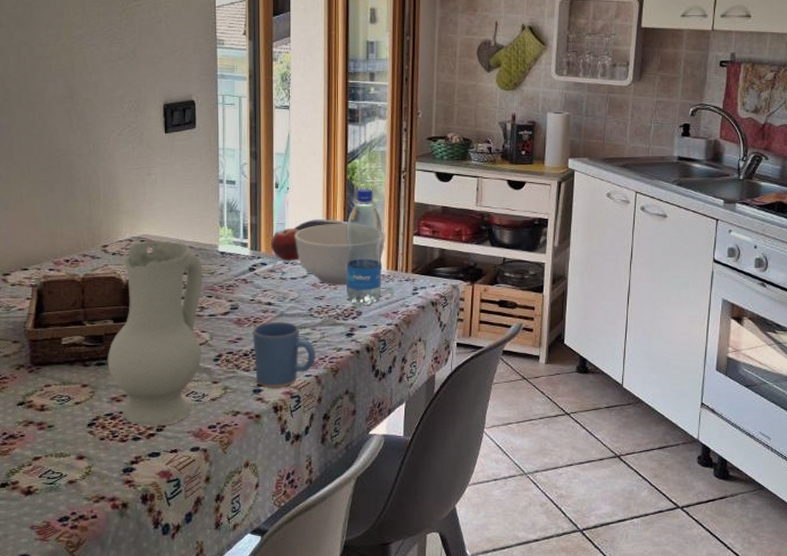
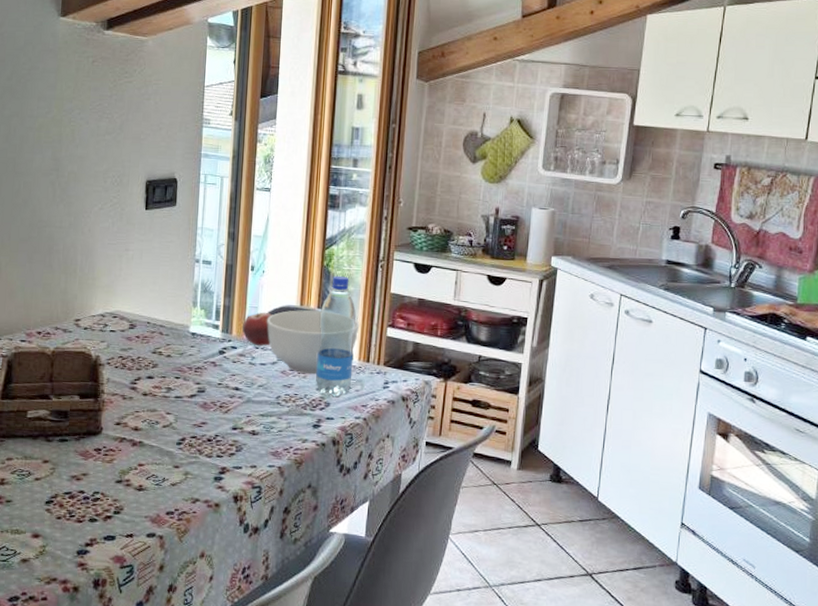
ceramic jug: present [107,240,203,427] -> none [70,317,173,510]
mug: present [253,321,315,388] -> none [217,407,280,477]

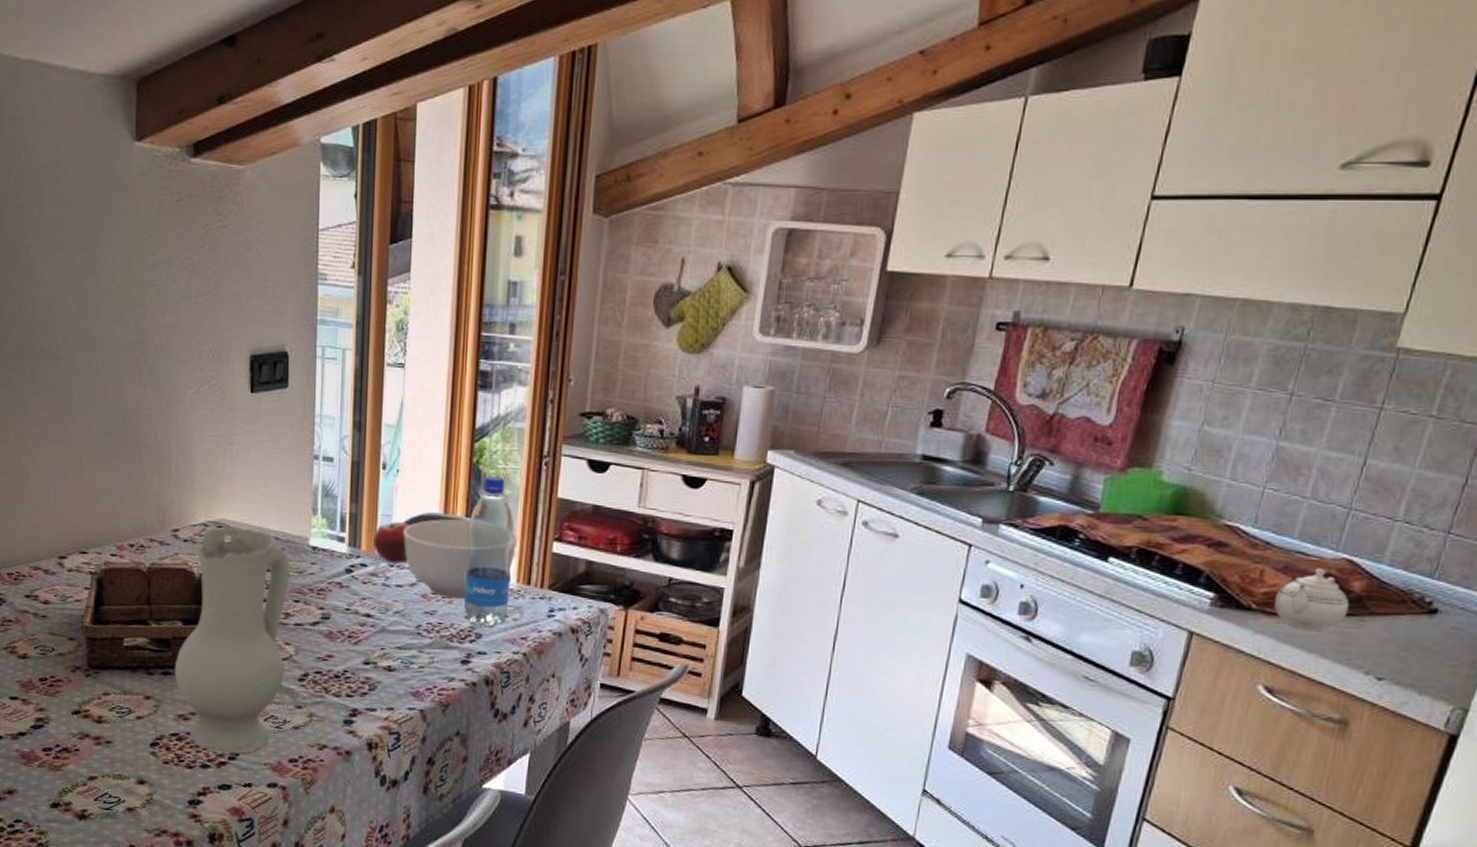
ceramic jug: none [70,317,173,510] -> present [174,526,290,755]

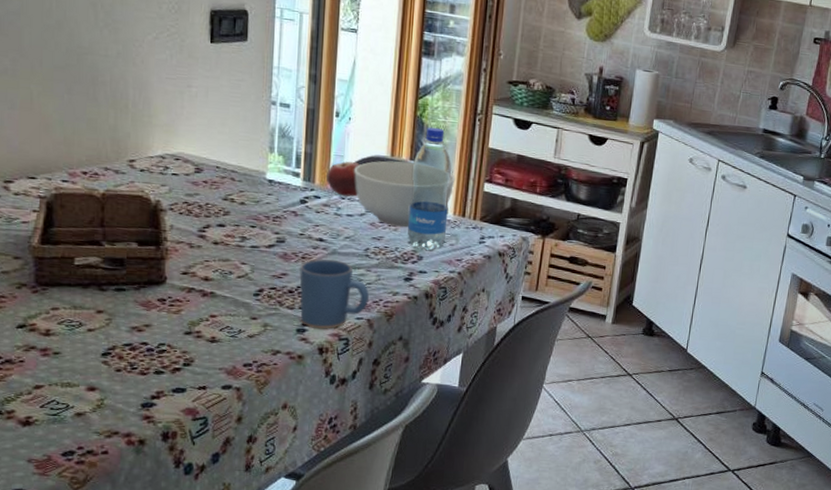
ceramic jug: present [174,526,290,755] -> none [128,159,247,362]
mug: none [346,638,422,721] -> present [299,259,369,329]

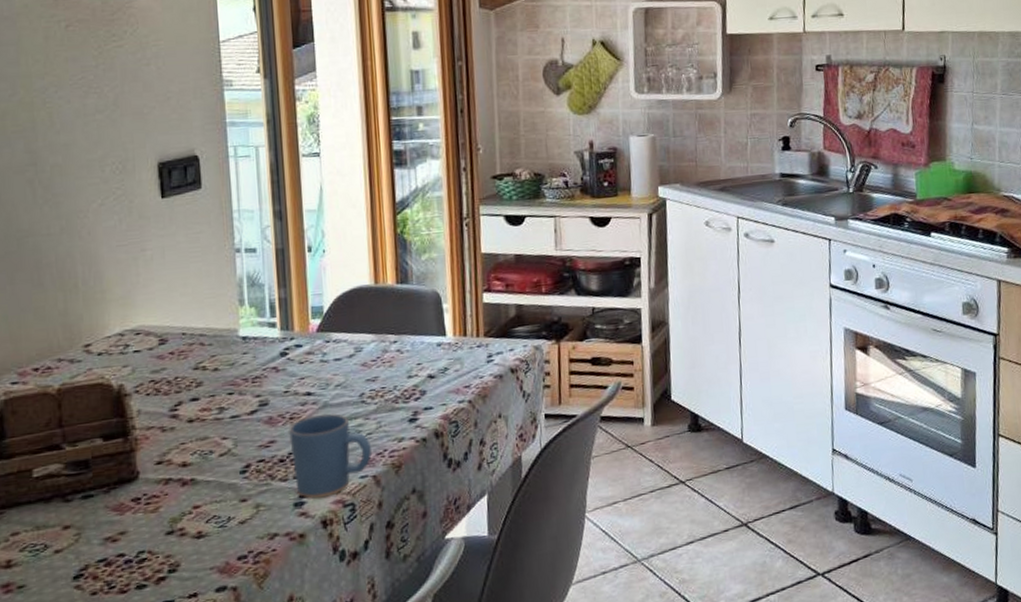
fruit: present [326,161,360,197] -> none [306,297,344,339]
bowl: present [354,160,455,227] -> none [336,286,450,362]
bottle: present [408,127,452,251] -> none [400,242,449,384]

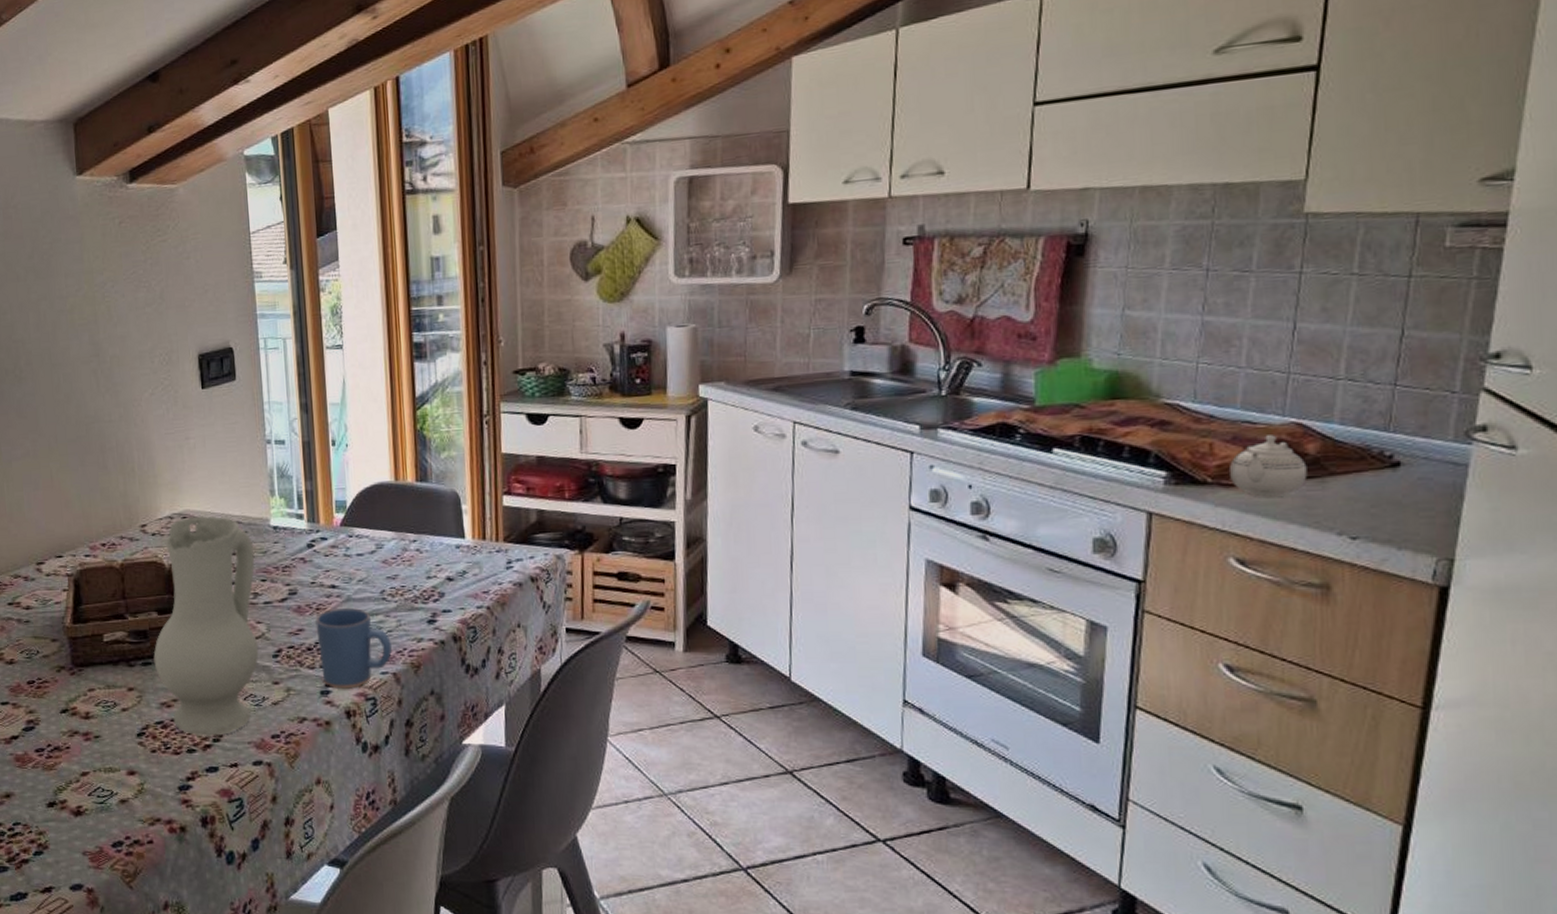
ceramic jug: none [96,329,224,569] -> present [153,515,259,737]

